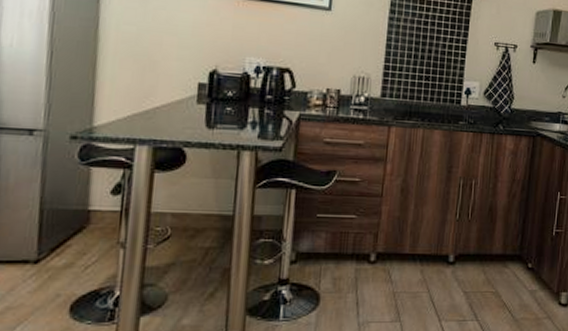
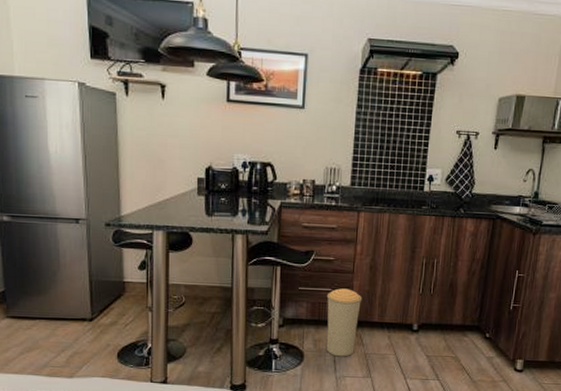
trash can: none [347,215,392,298] -> present [326,288,363,357]

